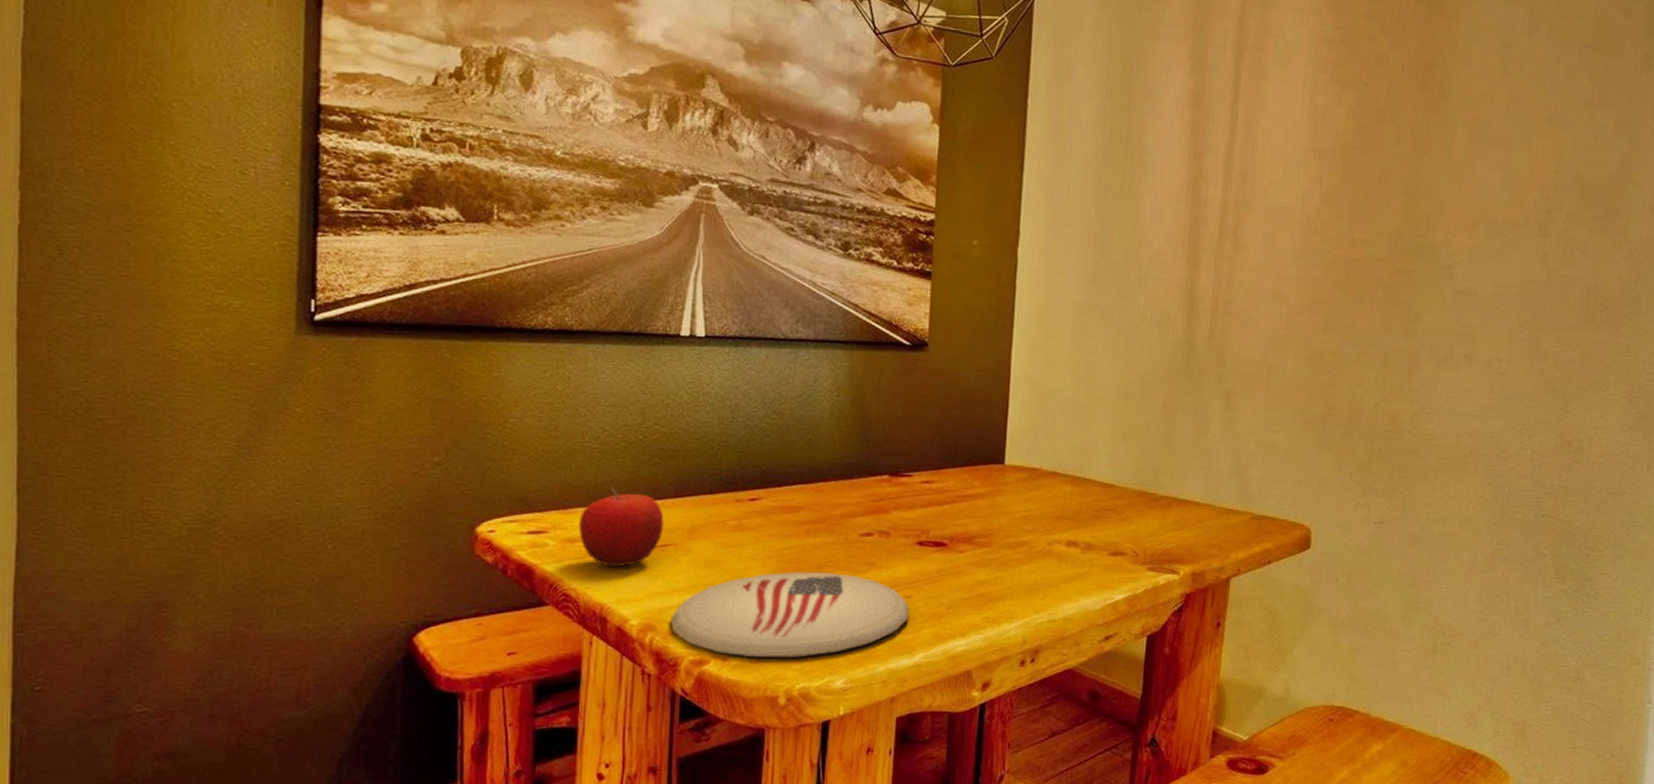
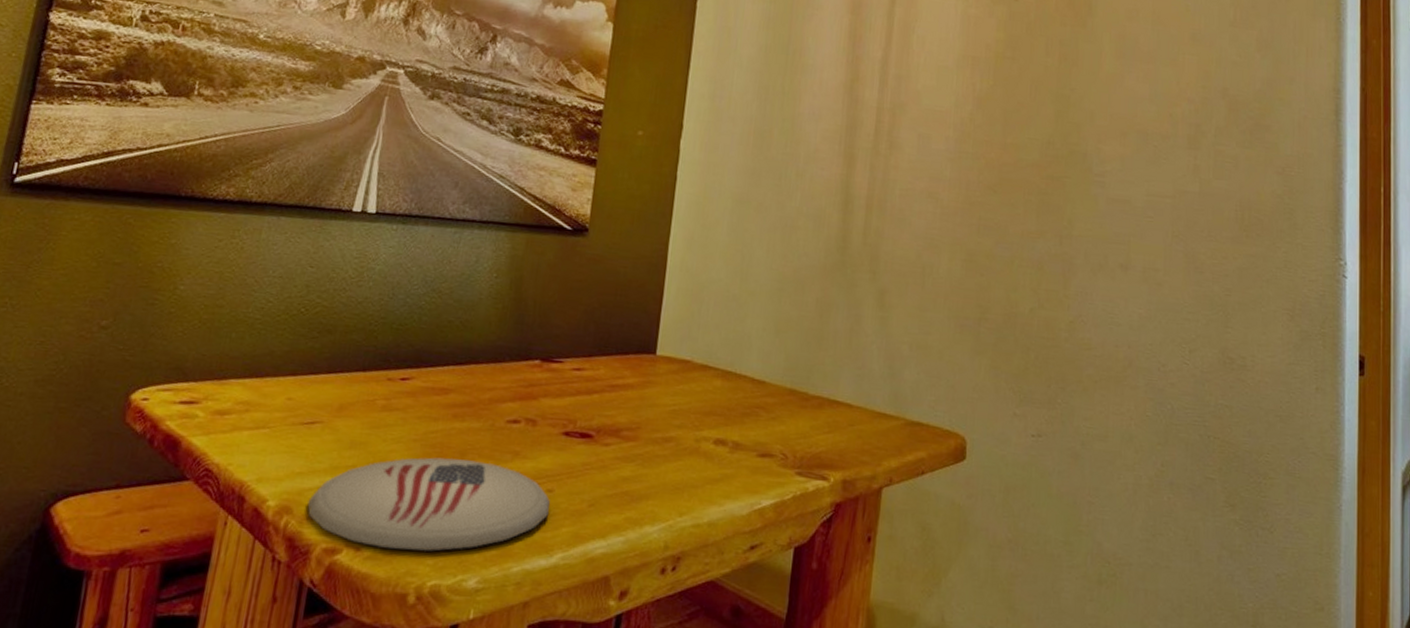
fruit: present [578,488,664,568] -> none [229,360,315,443]

